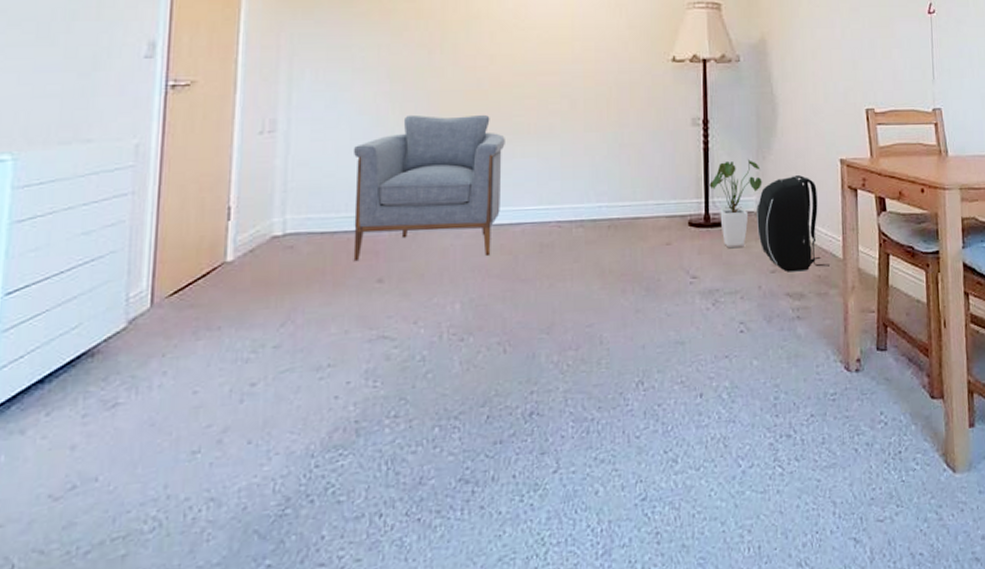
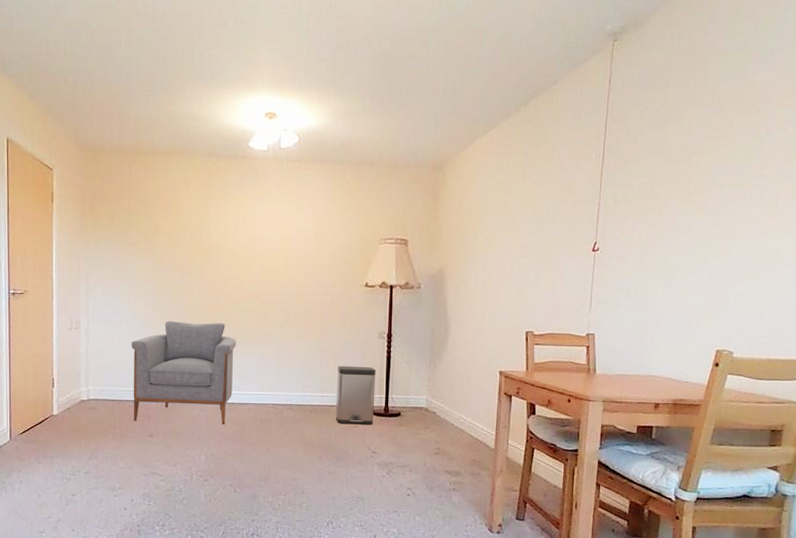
pedal bin: none [641,162,692,242] -> present [335,366,376,425]
house plant: present [709,158,762,249] -> none [390,366,433,434]
backpack: present [756,175,830,272] -> none [426,382,483,456]

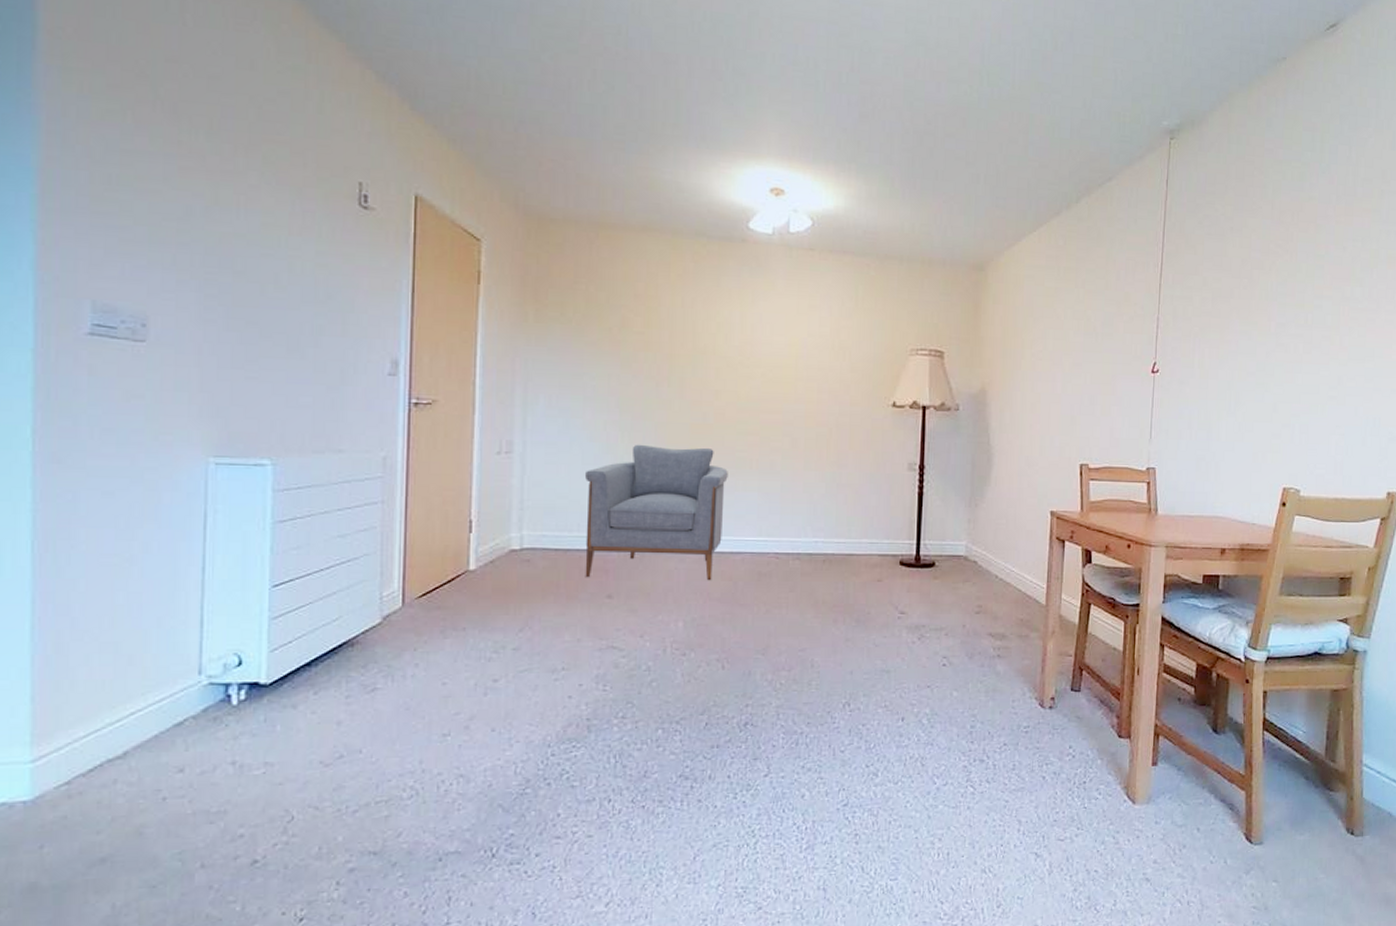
pedal bin: present [335,366,376,425] -> none [854,504,905,578]

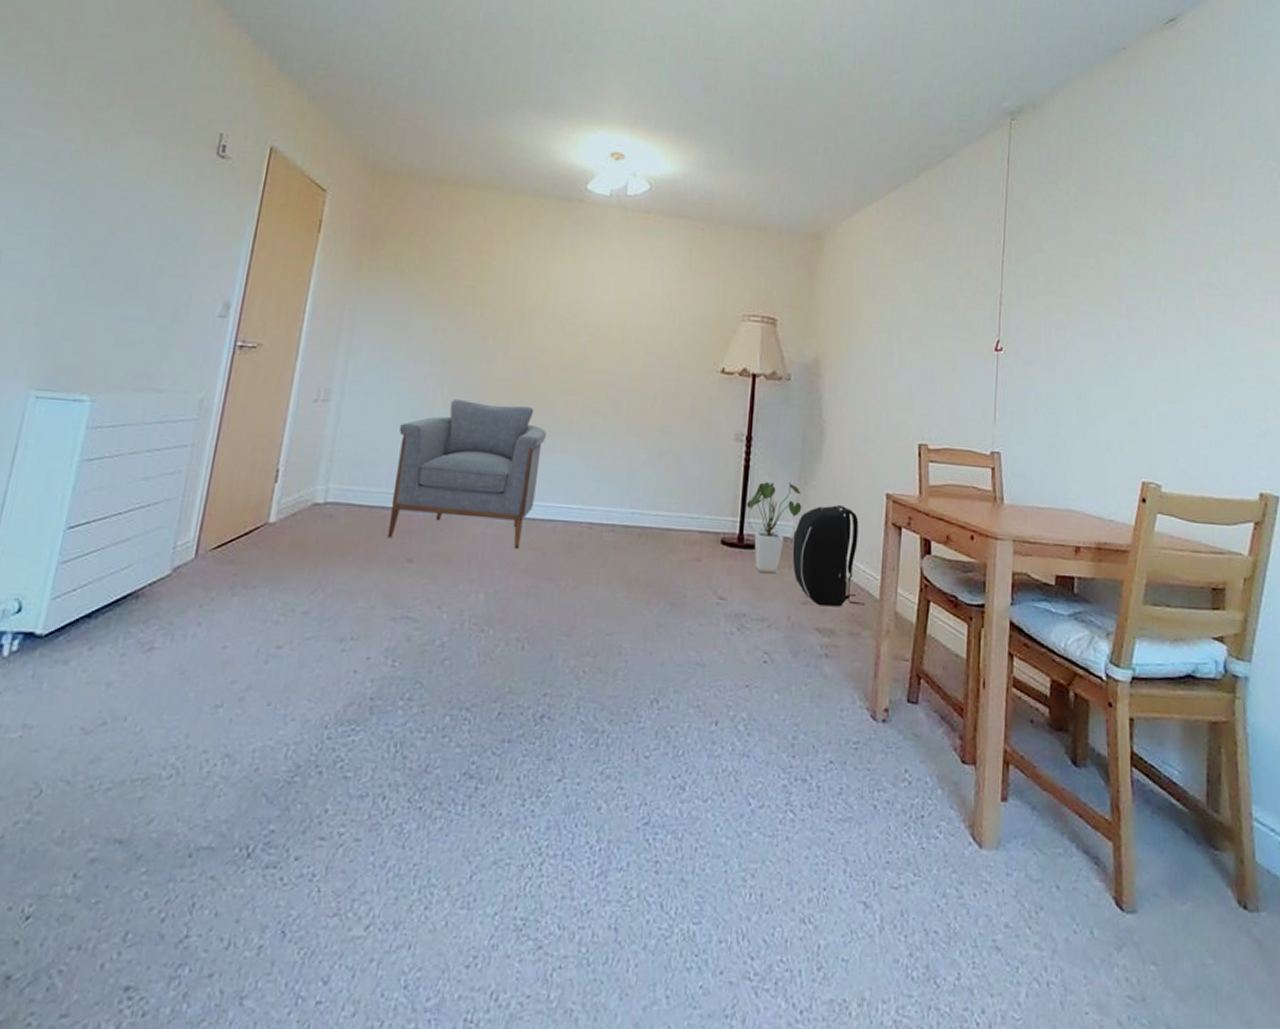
house plant: none [922,505,973,589] -> present [746,481,802,574]
backpack: none [965,524,1032,614] -> present [792,505,865,607]

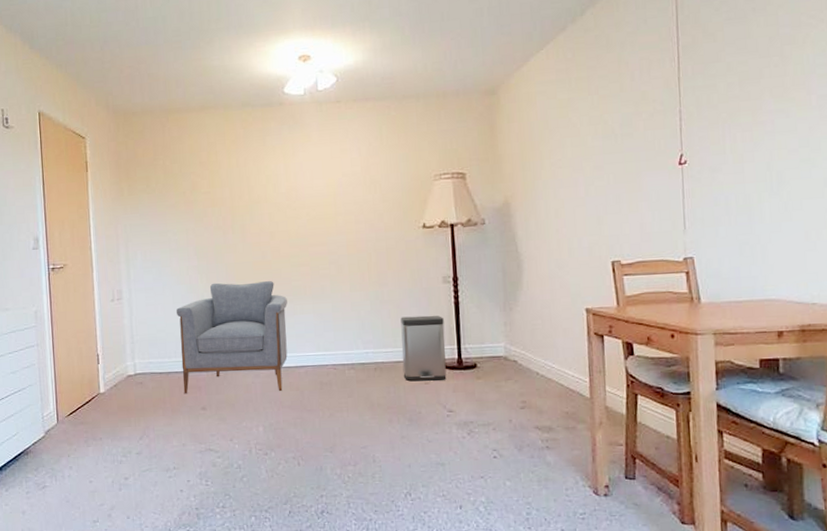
pedal bin: none [672,474,730,559] -> present [400,315,447,382]
house plant: present [746,481,802,574] -> none [461,310,510,388]
backpack: present [792,505,865,607] -> none [505,324,577,408]

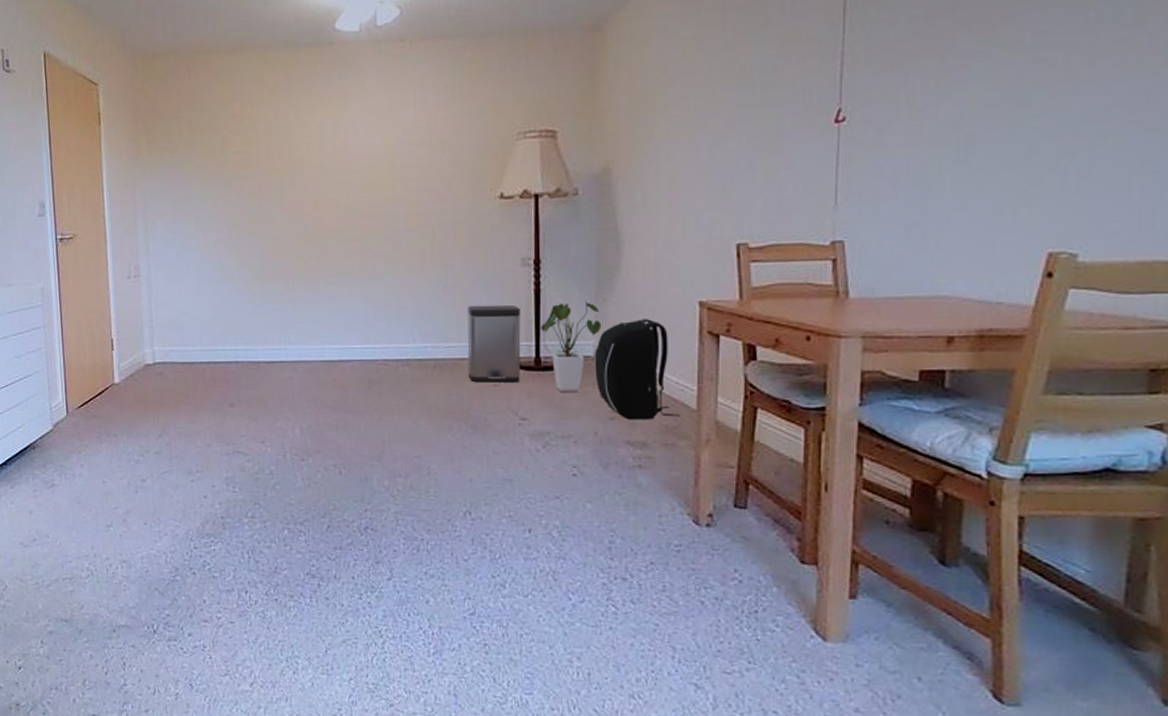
armchair: present [176,280,288,394] -> none [201,258,332,388]
house plant: none [461,310,510,388] -> present [541,300,602,393]
backpack: none [505,324,577,408] -> present [594,319,680,420]

